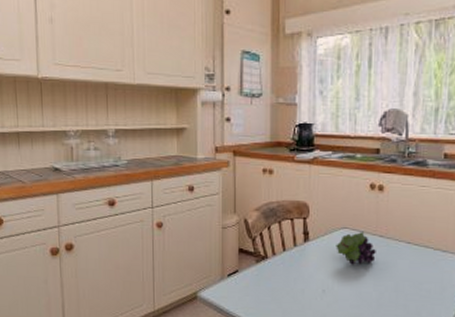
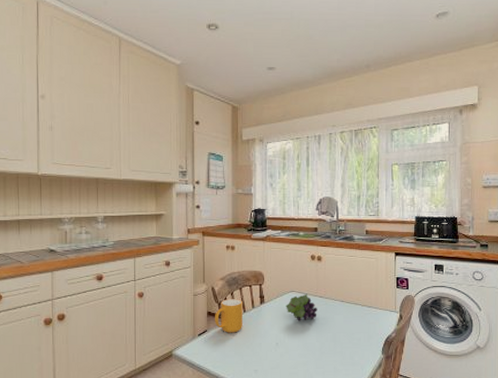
mug: none [247,234,282,275] -> present [214,299,242,333]

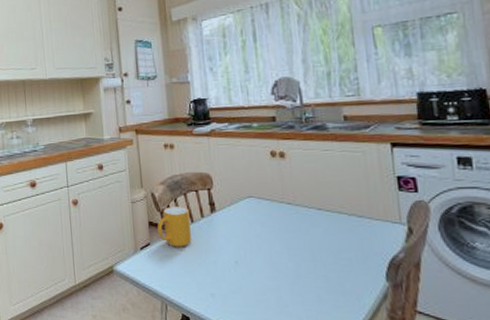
fruit: present [286,293,317,321] -> none [243,199,287,234]

